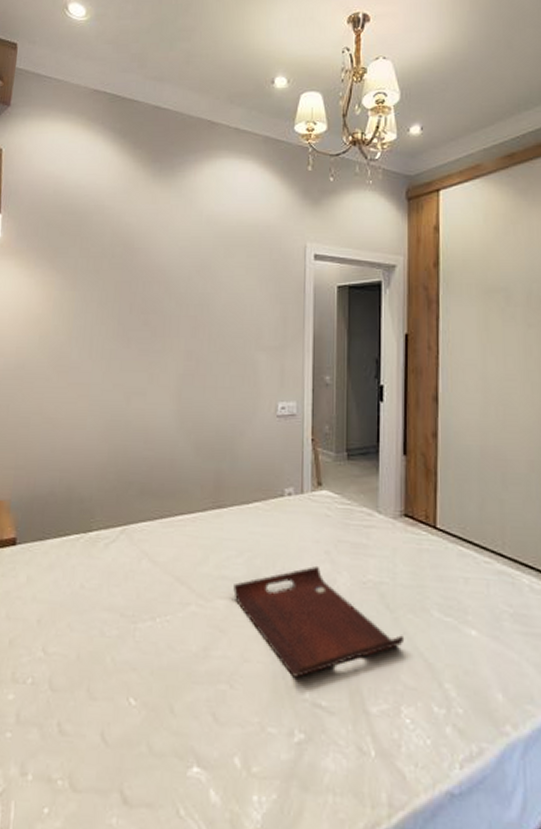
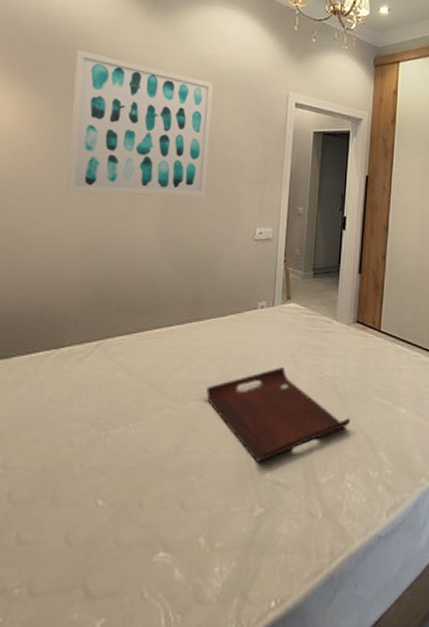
wall art: none [87,225,224,372] -> present [66,50,214,198]

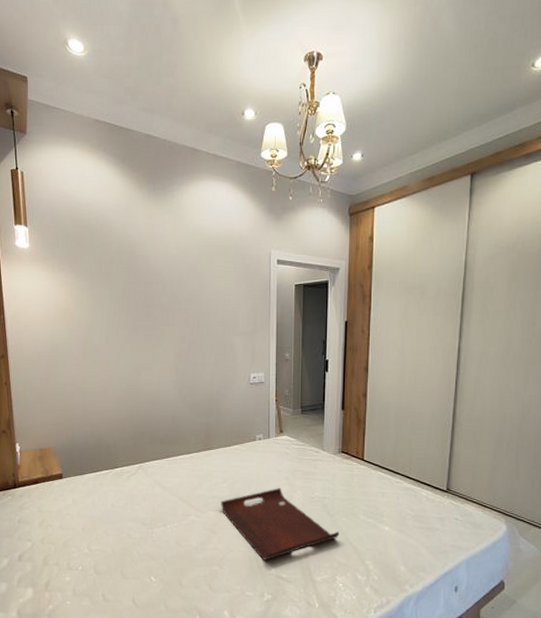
wall art: present [66,50,214,198] -> none [100,236,208,352]

